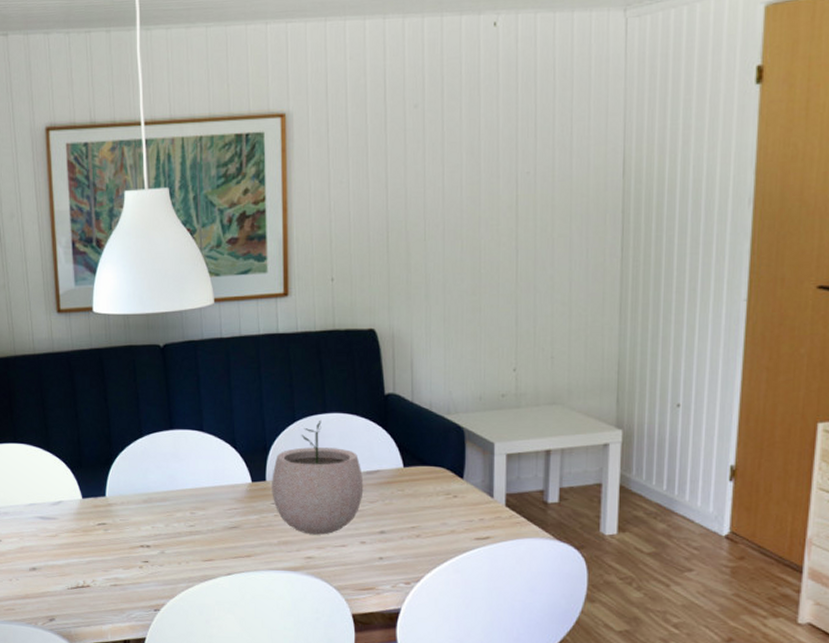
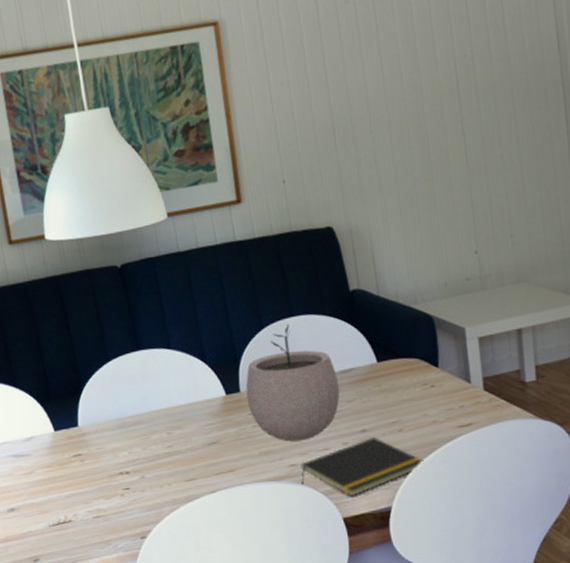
notepad: none [315,540,438,594] -> present [301,437,424,497]

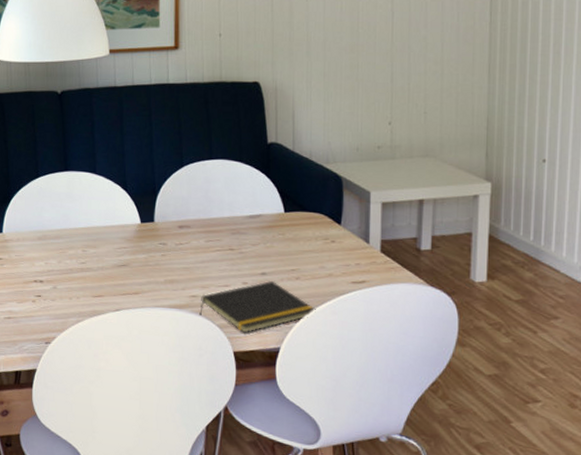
plant pot: present [245,323,340,442] -> none [159,165,247,275]

